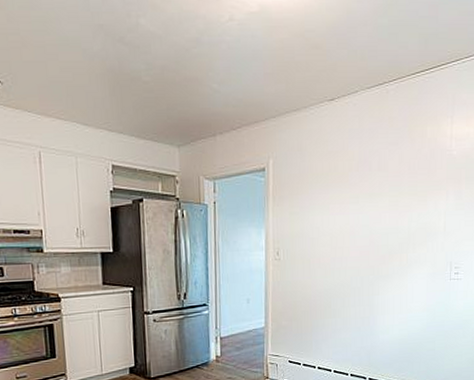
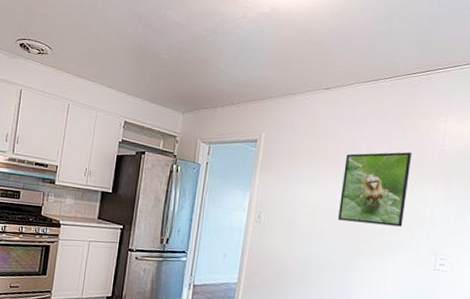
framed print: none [356,161,422,244] -> present [337,151,413,227]

